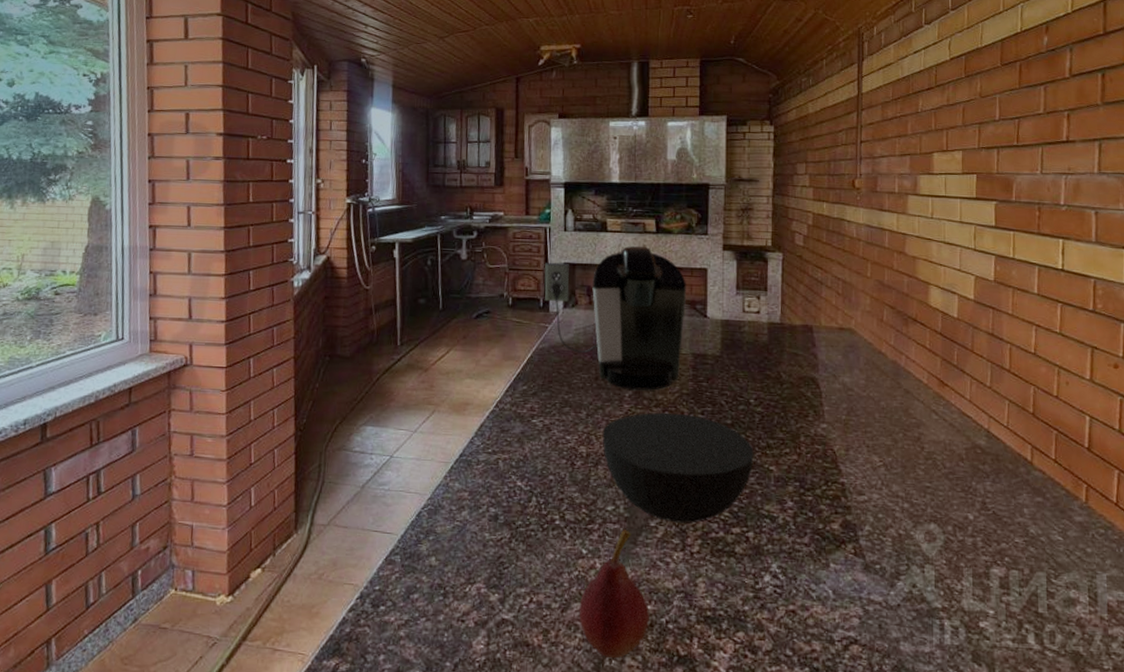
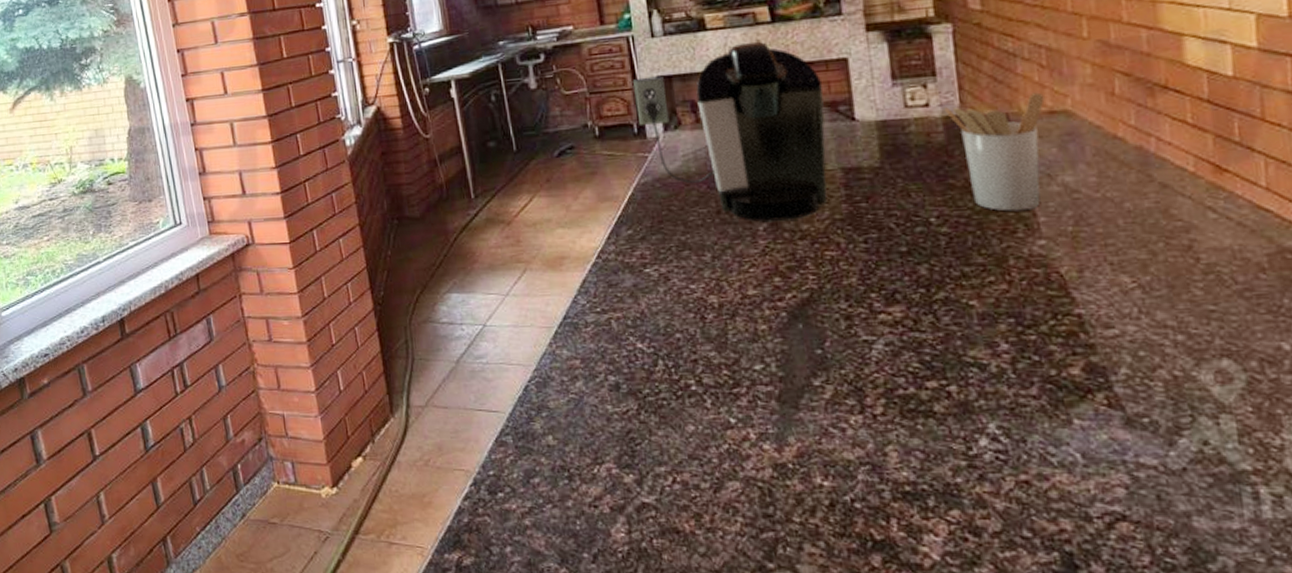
fruit: present [579,529,649,658] -> none [735,392,829,545]
bowl: present [602,412,754,524] -> none [735,244,946,380]
utensil holder: none [770,312,837,401] -> present [944,92,1045,212]

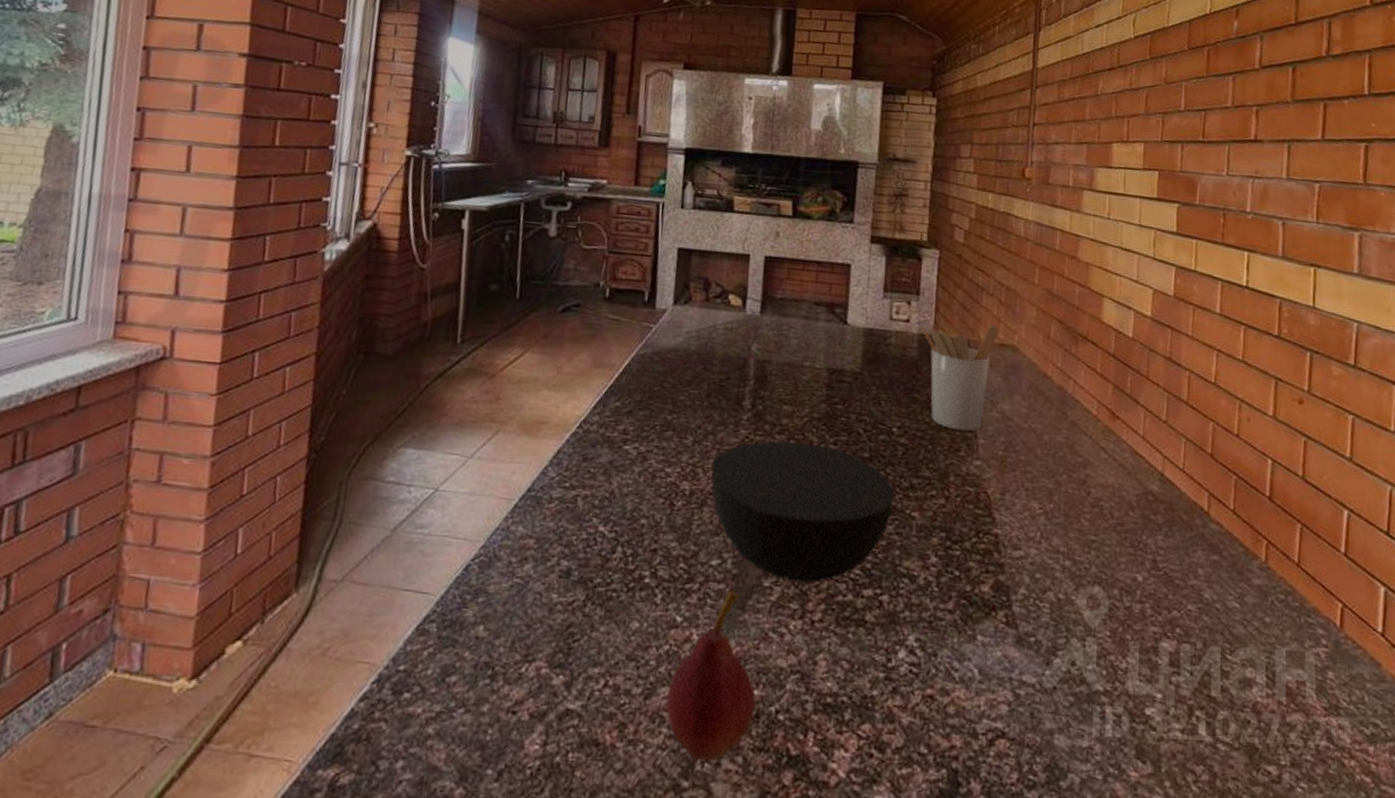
coffee maker: present [633,42,827,221] -> none [651,231,826,413]
bowl: none [735,244,946,380] -> present [711,441,894,584]
fruit: none [735,392,829,545] -> present [666,590,756,760]

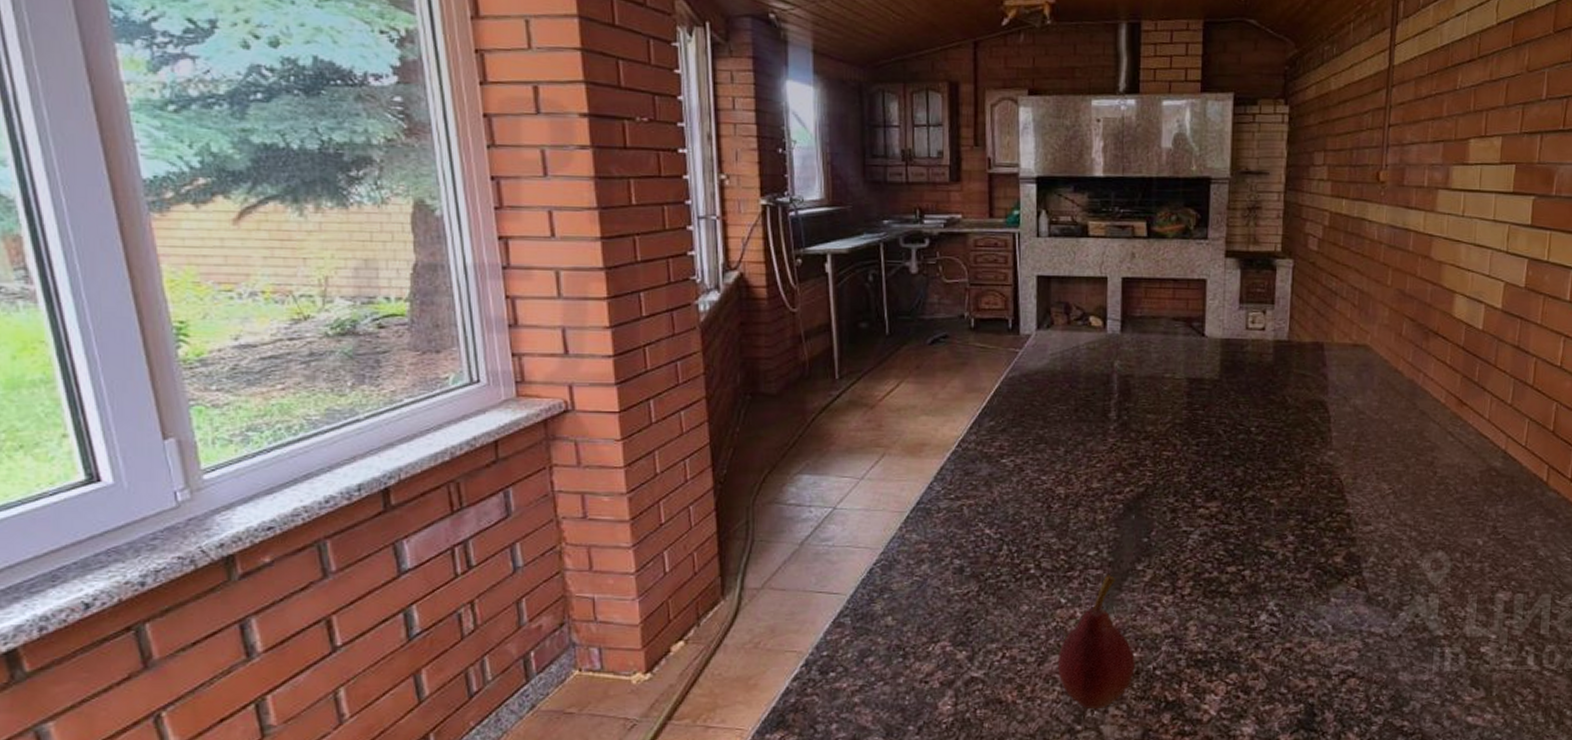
bowl: present [711,441,894,584] -> none [1083,445,1254,565]
utensil holder: present [921,325,999,432] -> none [1276,327,1352,426]

